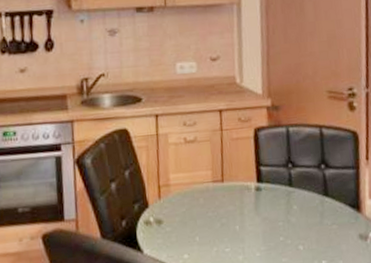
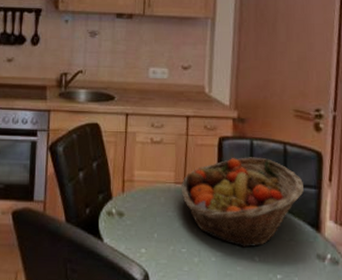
fruit basket: none [219,144,342,239] -> present [181,157,304,248]

